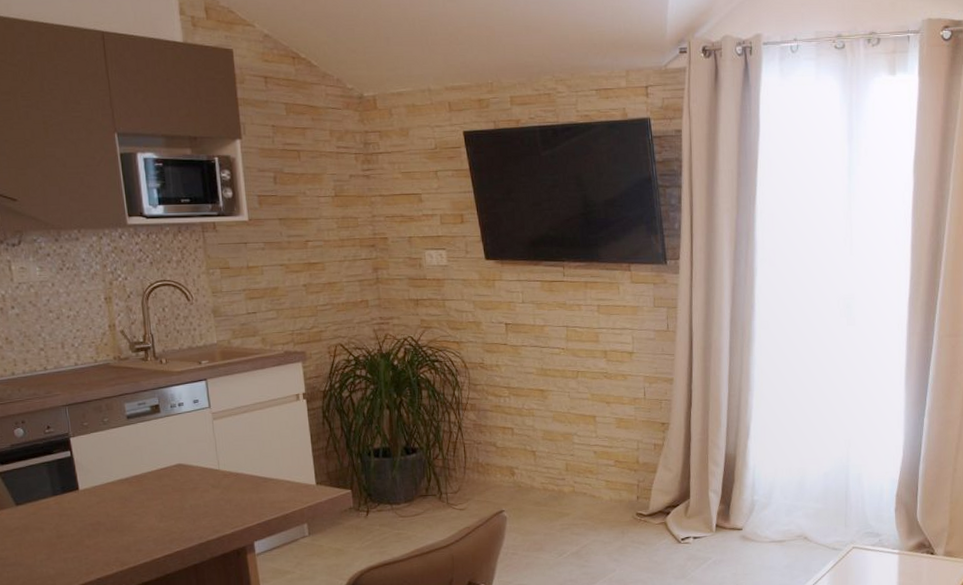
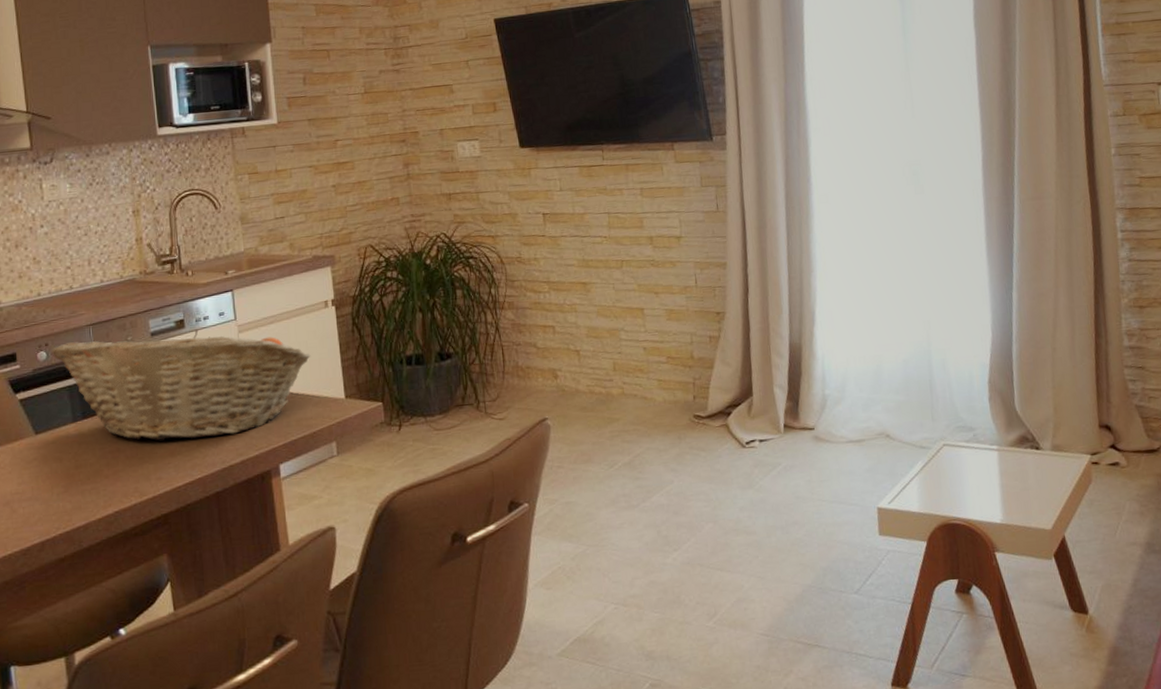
fruit basket: none [28,414,283,516] -> present [51,329,311,441]

